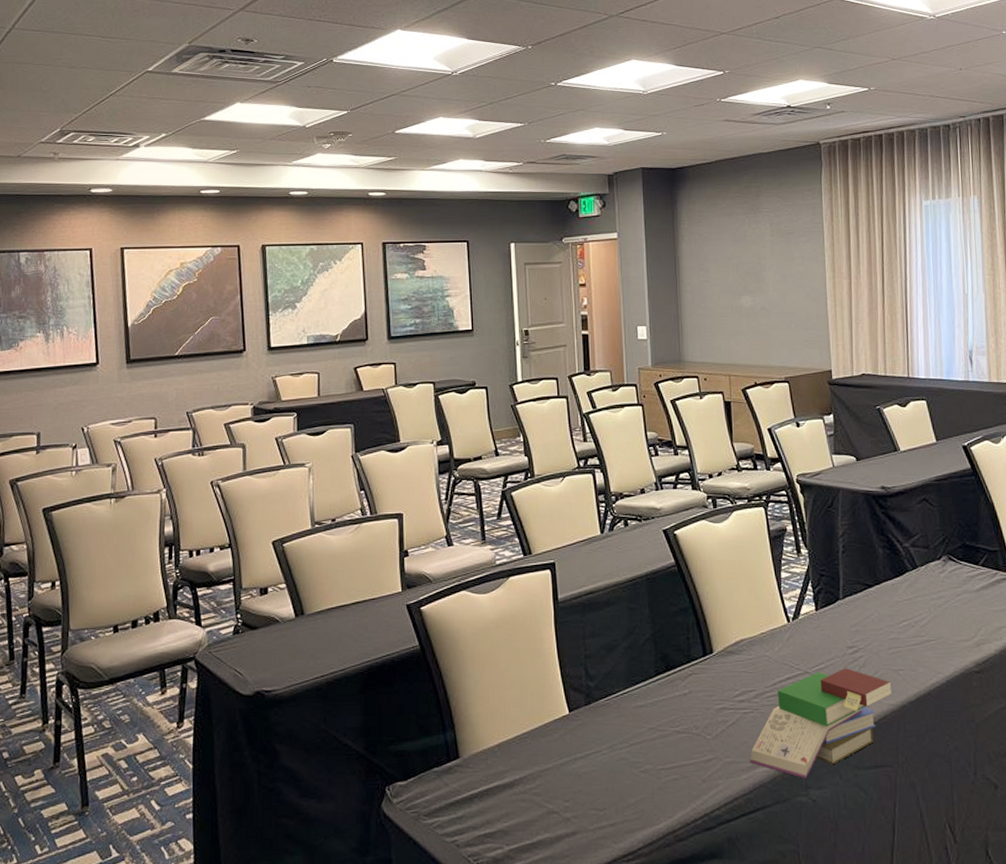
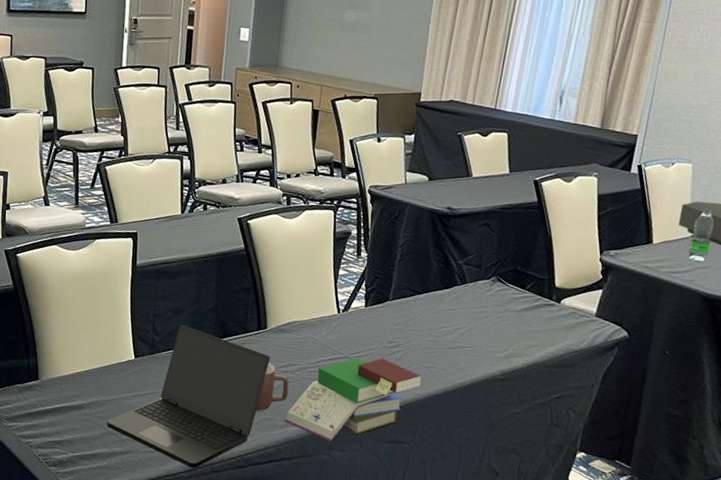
laptop: none [545,662,723,840] -> present [106,324,271,468]
mug: none [714,692,749,757] -> present [255,362,289,413]

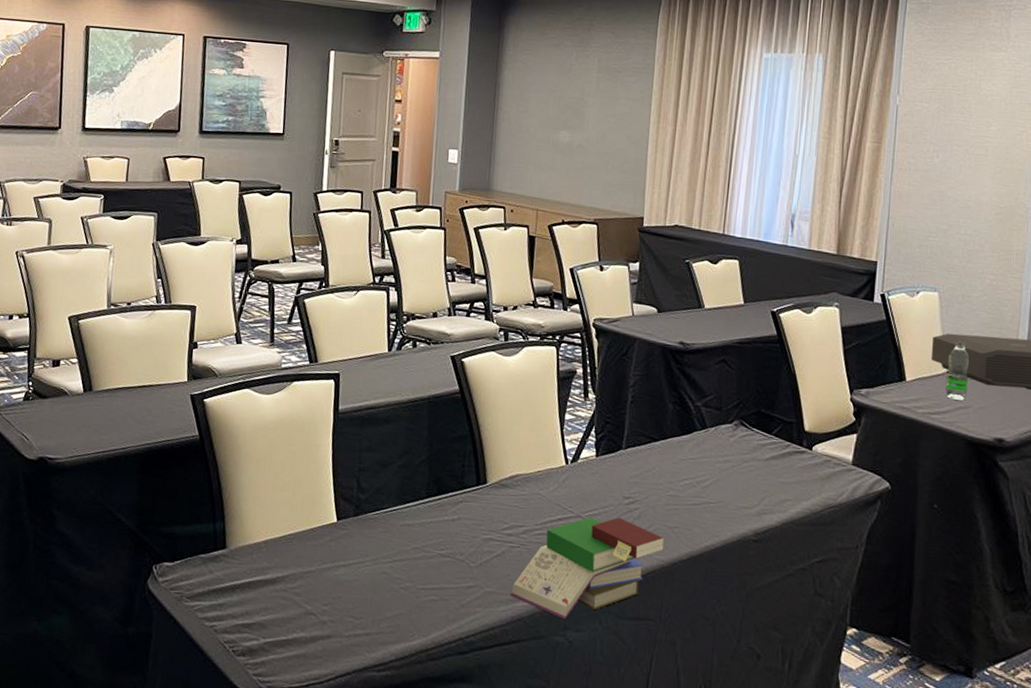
laptop: present [106,324,271,468] -> none [304,479,492,655]
mug: present [255,362,289,413] -> none [476,523,514,585]

